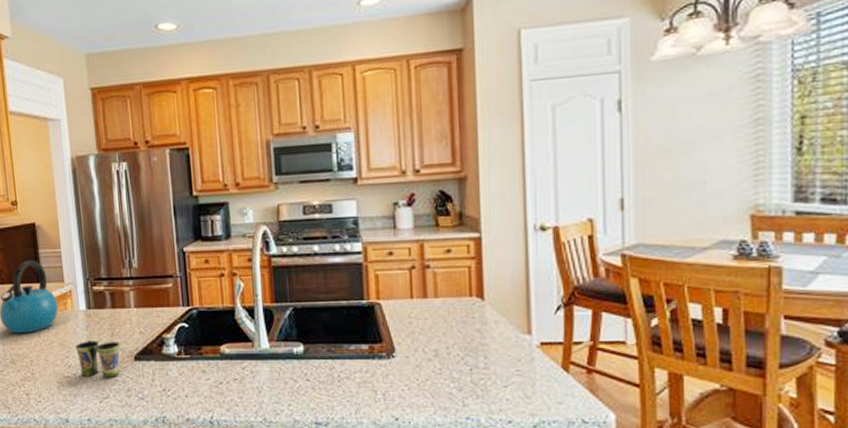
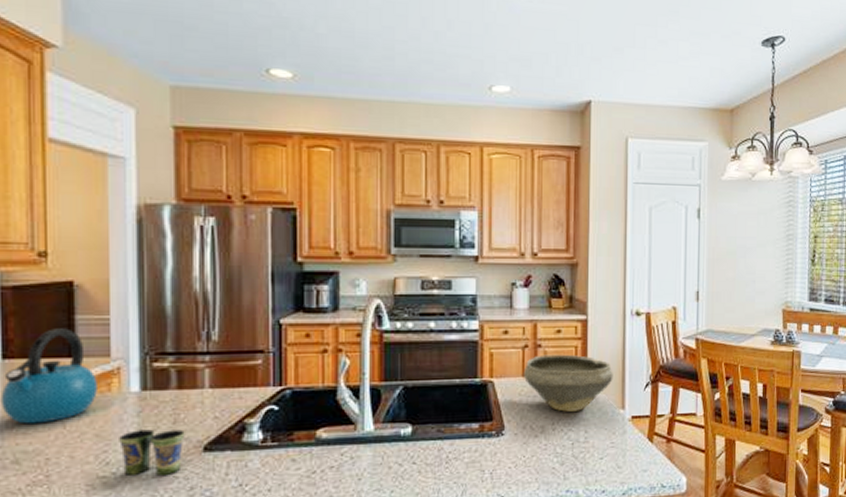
bowl: none [411,275,516,336] -> present [523,354,613,412]

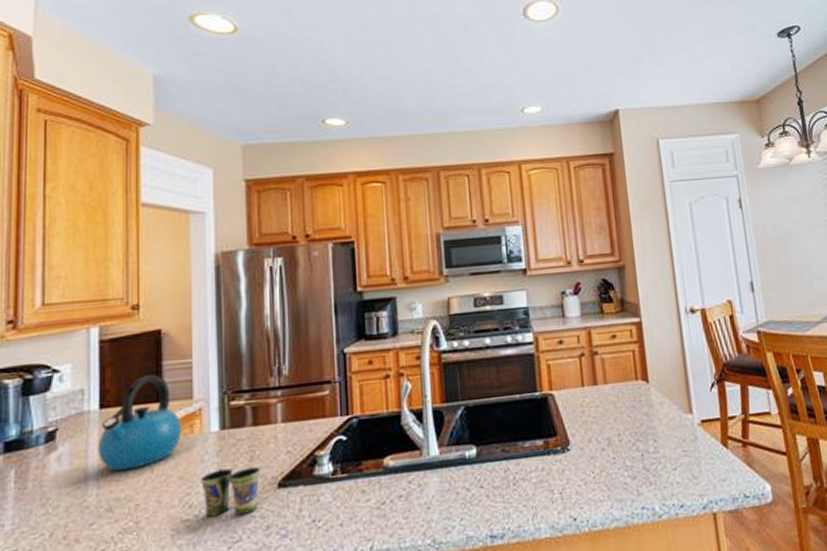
bowl: present [523,354,613,412] -> none [582,359,676,421]

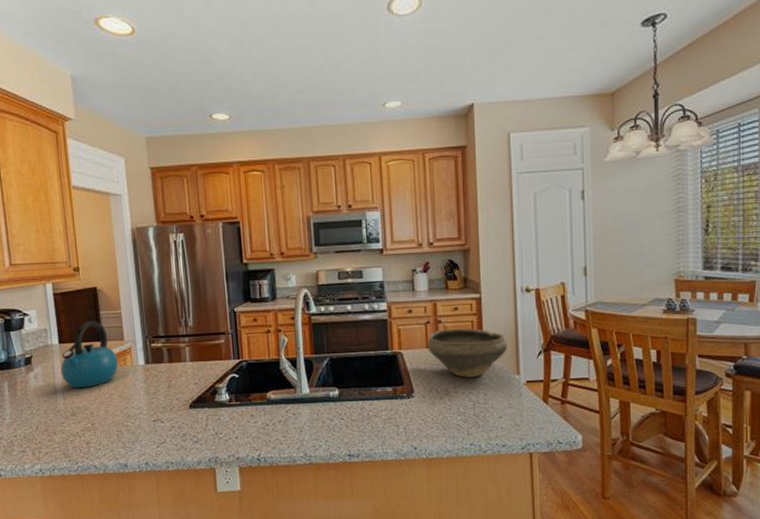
cup: present [201,466,261,518] -> none [134,392,177,425]
bowl: none [582,359,676,421] -> present [426,328,508,378]

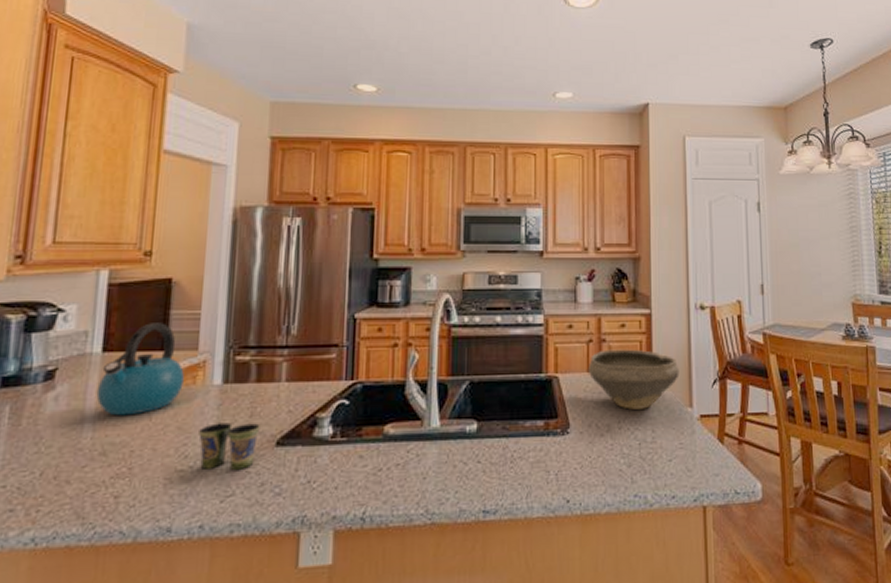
cup: none [134,392,177,425] -> present [199,422,260,470]

